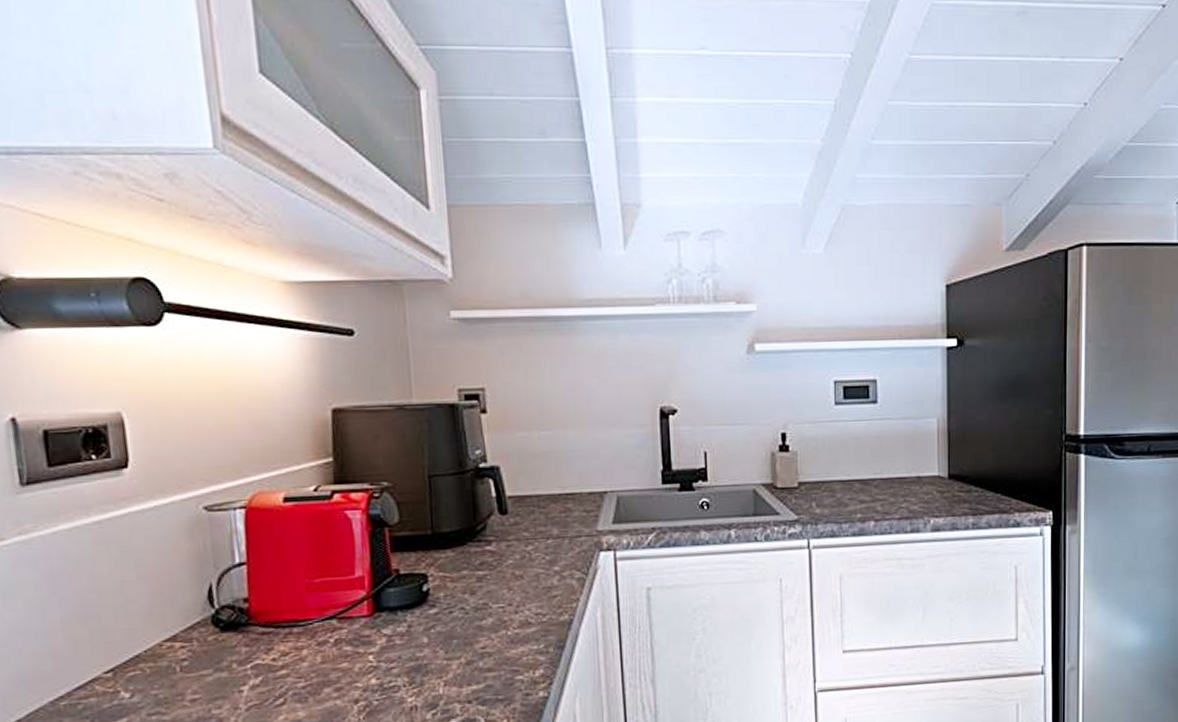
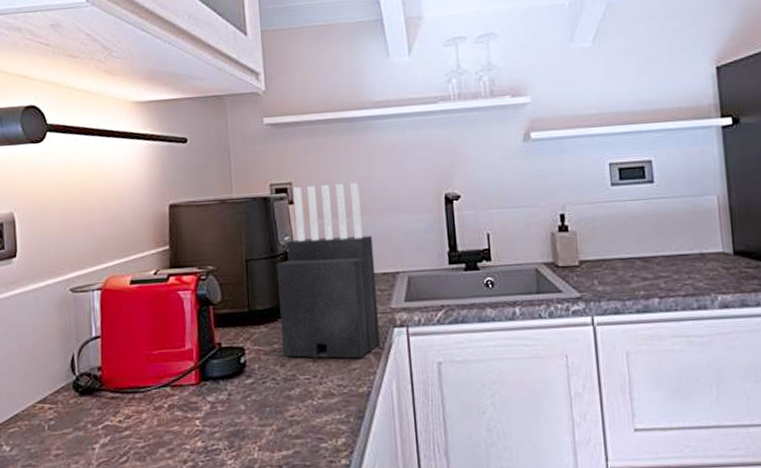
knife block: none [466,390,585,587] -> present [277,182,381,360]

